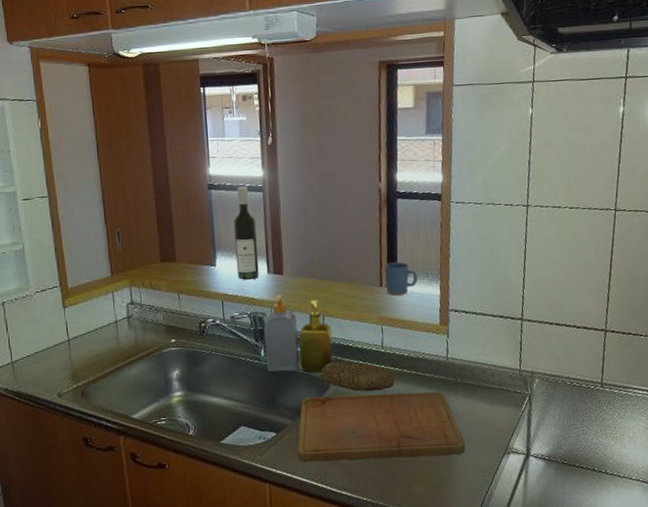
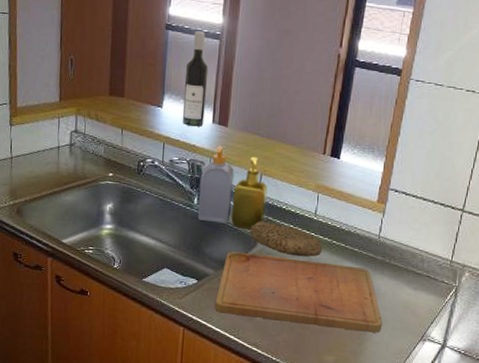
mug: present [385,261,418,296] -> none [329,131,363,166]

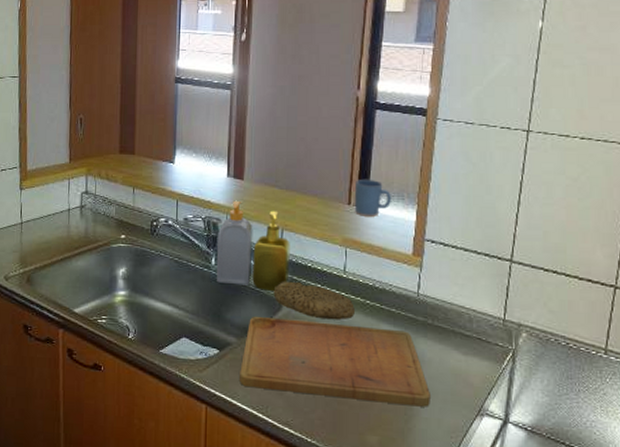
bottle: present [182,31,209,128] -> none [195,82,221,182]
mug: none [329,131,363,166] -> present [355,179,391,217]

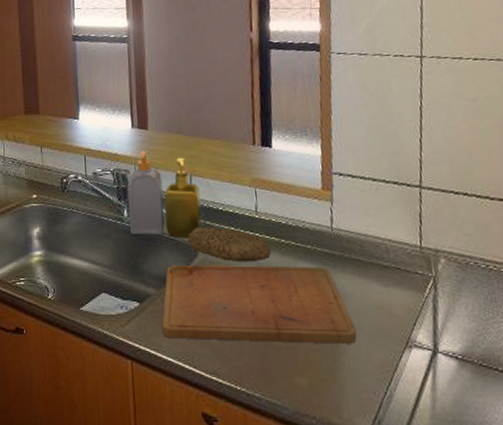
mug: present [355,179,391,217] -> none [258,117,295,155]

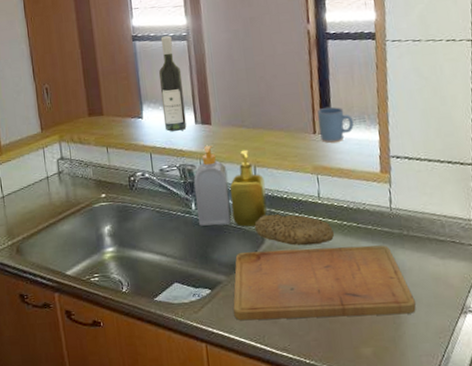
bottle: none [97,37,123,135] -> present [158,35,187,133]
mug: none [258,117,295,155] -> present [317,106,354,143]

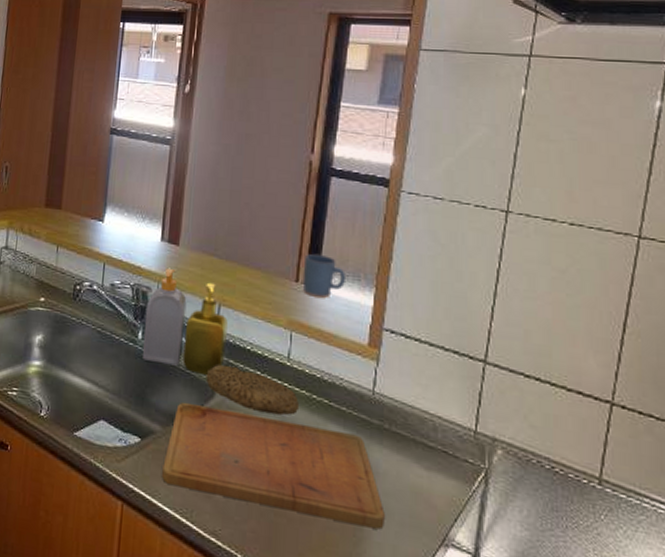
bottle: present [158,35,187,133] -> none [125,135,157,246]

